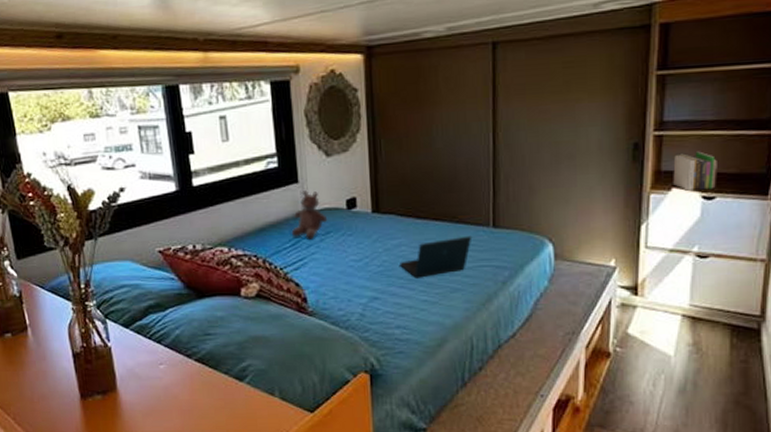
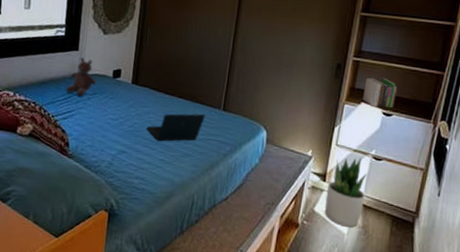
planter: none [640,259,691,347] -> present [324,158,367,228]

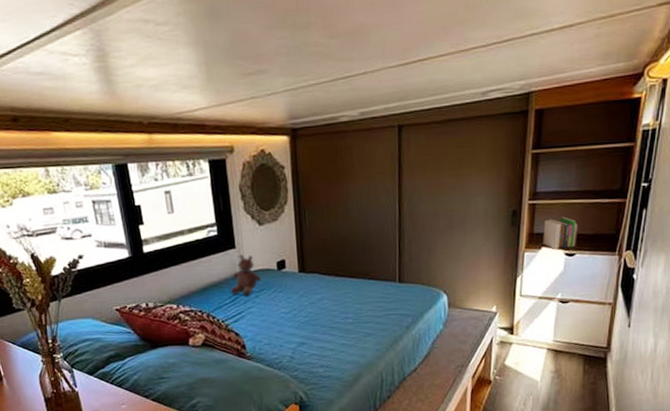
laptop: present [146,113,206,141] -> none [322,289,382,326]
planter: present [324,158,367,228] -> none [515,304,555,375]

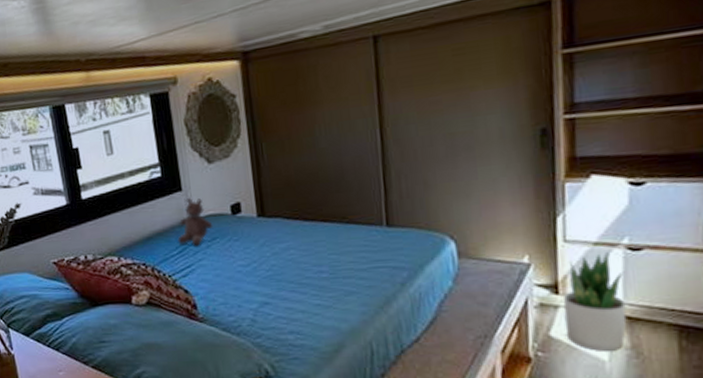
planter: none [515,304,555,375] -> present [563,252,627,351]
books: present [543,216,579,250] -> none [590,132,647,178]

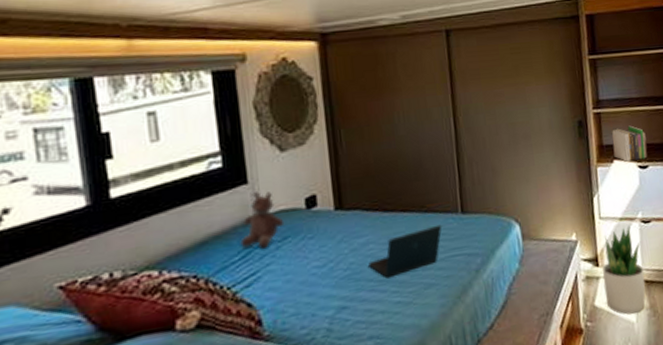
laptop: none [289,236,365,282] -> present [368,224,442,279]
books: none [590,132,647,178] -> present [612,125,648,163]

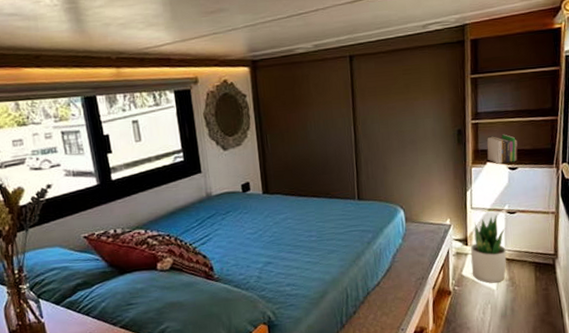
teddy bear: present [240,192,285,249] -> none [197,179,227,219]
laptop: present [368,224,442,279] -> none [287,207,343,245]

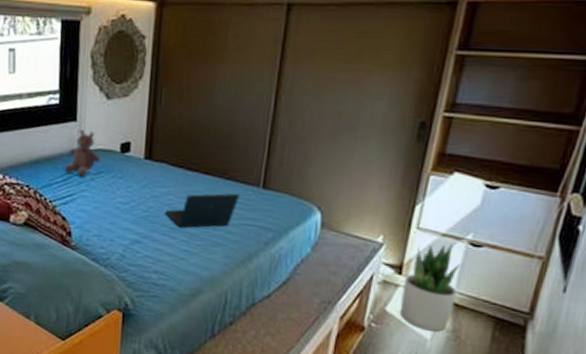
teddy bear: none [197,179,227,219] -> present [64,129,101,177]
laptop: none [287,207,343,245] -> present [165,193,241,228]
books: present [487,134,518,165] -> none [456,138,509,179]

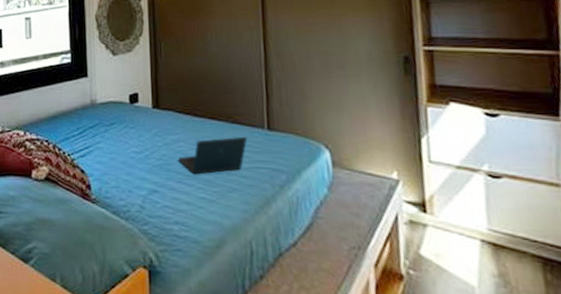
teddy bear: present [64,129,101,177] -> none [79,84,112,129]
planter: present [399,244,461,332] -> none [431,177,493,277]

